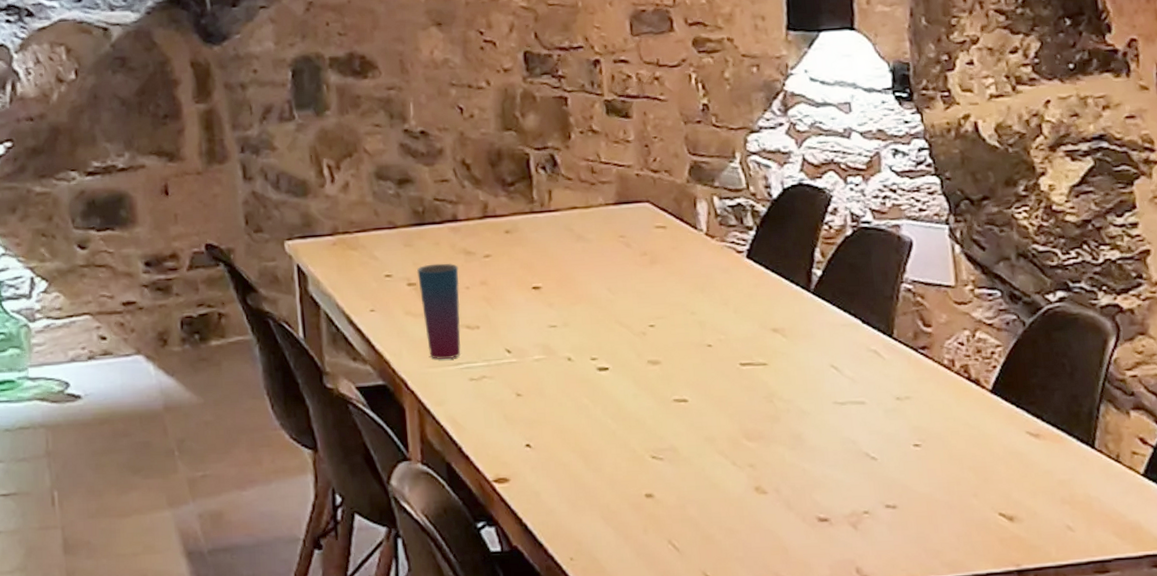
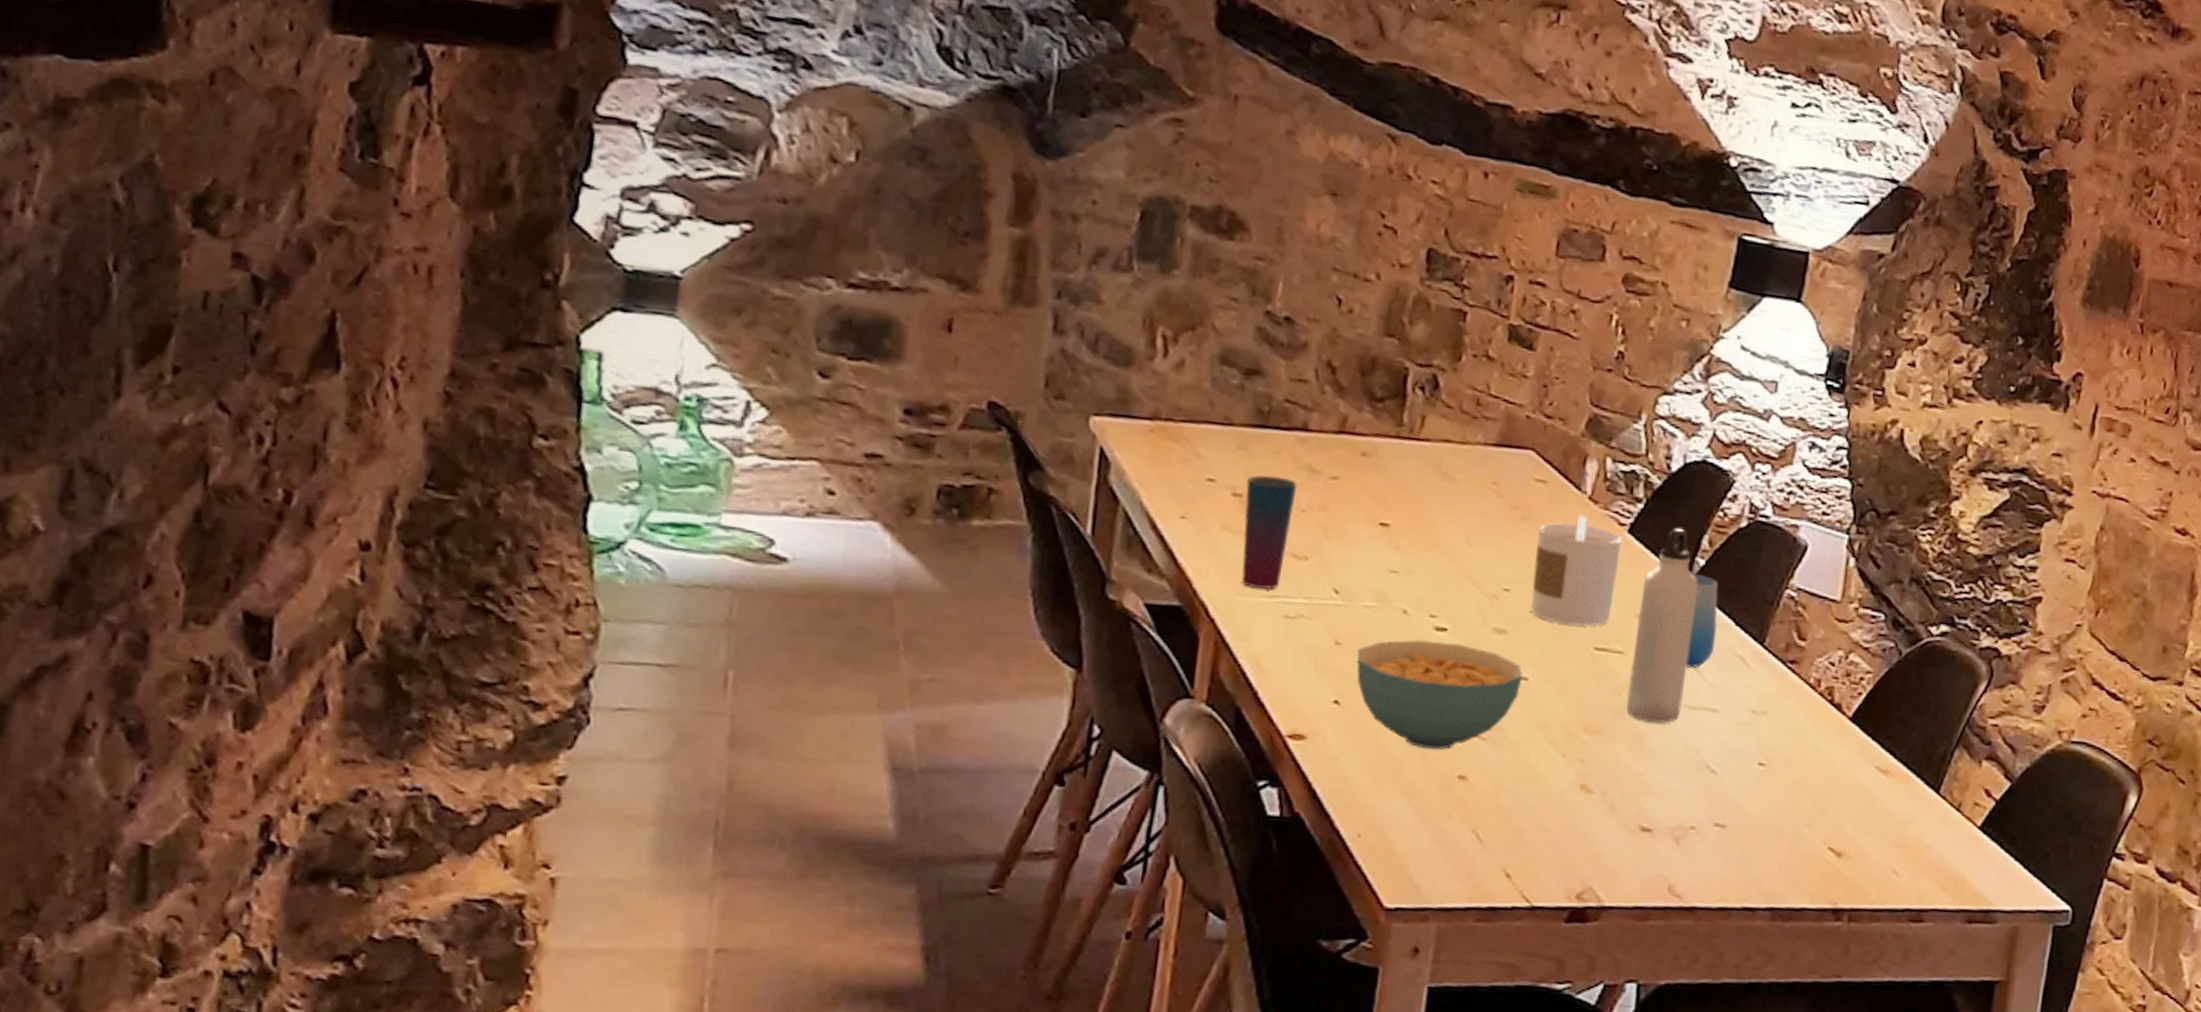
cereal bowl: none [536,379,683,475] -> present [1356,639,1523,751]
candle: none [668,250,748,348] -> present [1531,515,1622,626]
water bottle: none [770,246,831,422] -> present [1626,527,1698,723]
cup: none [811,283,848,368] -> present [1686,573,1719,668]

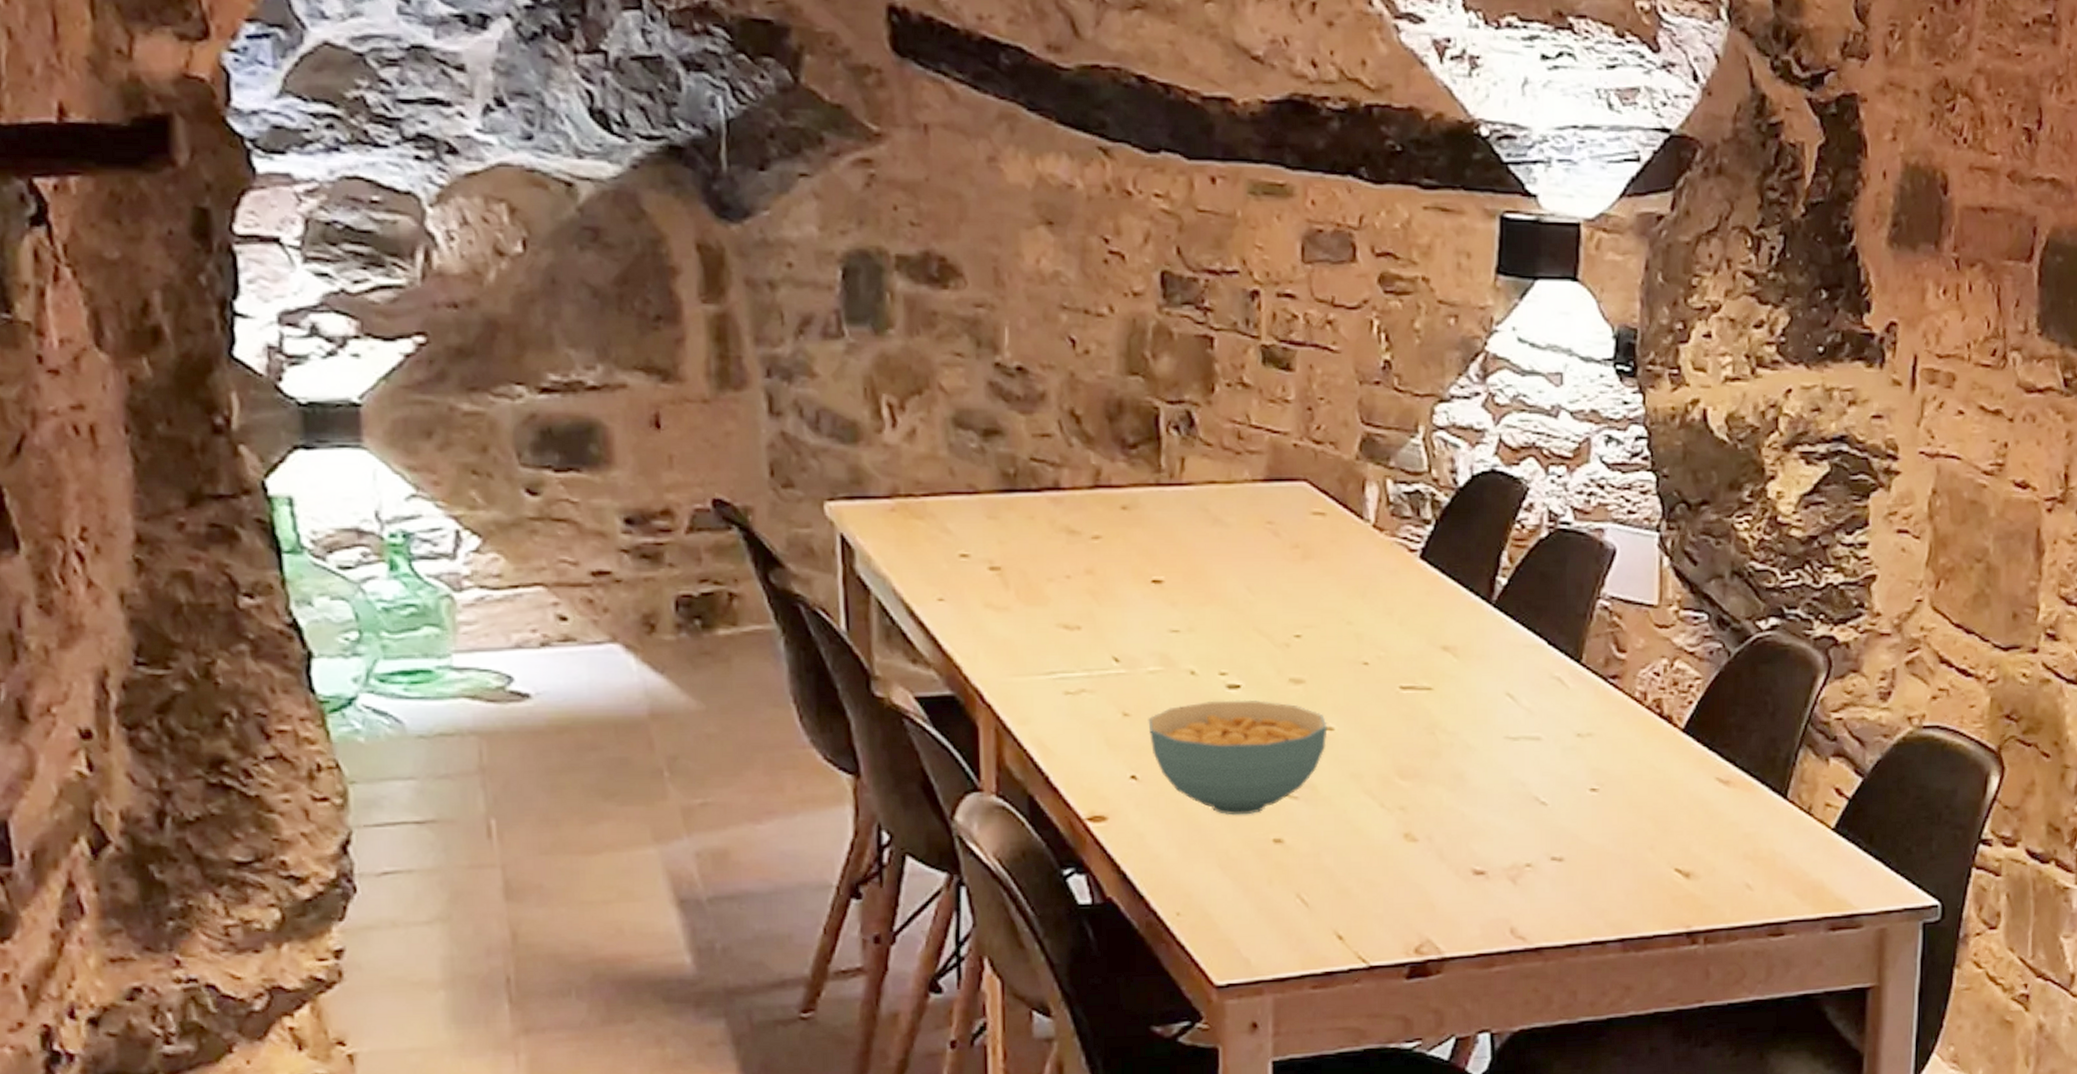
cup: present [1241,474,1298,589] -> none [1002,543,1058,666]
candle: present [1531,515,1622,626] -> none [1323,546,1415,666]
water bottle: present [1626,527,1698,723] -> none [1441,547,1503,759]
cup: present [1686,573,1719,668] -> none [1493,594,1529,696]

